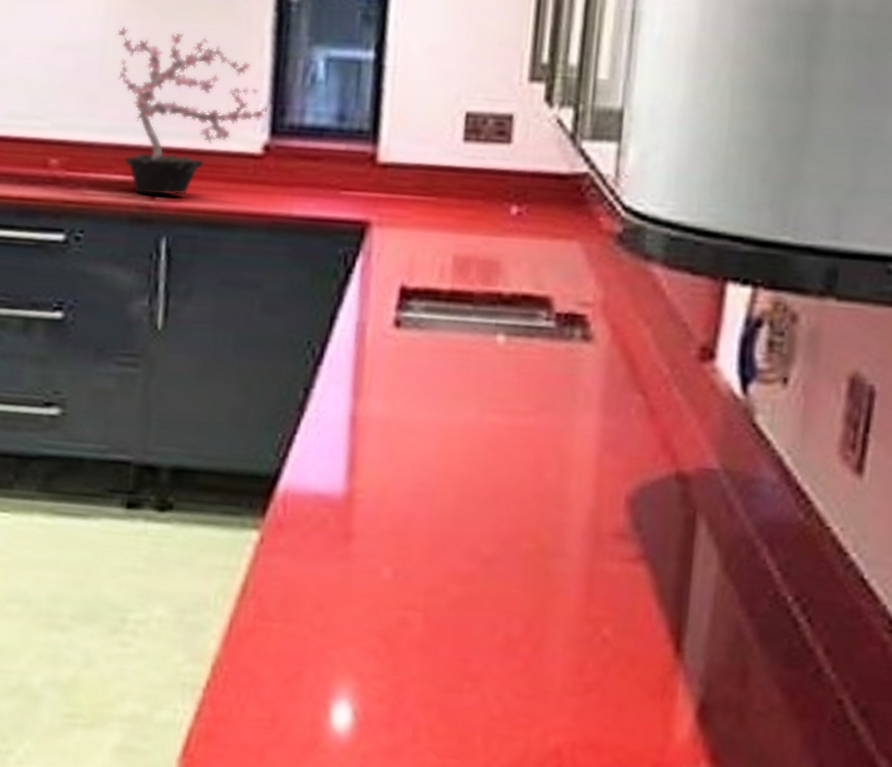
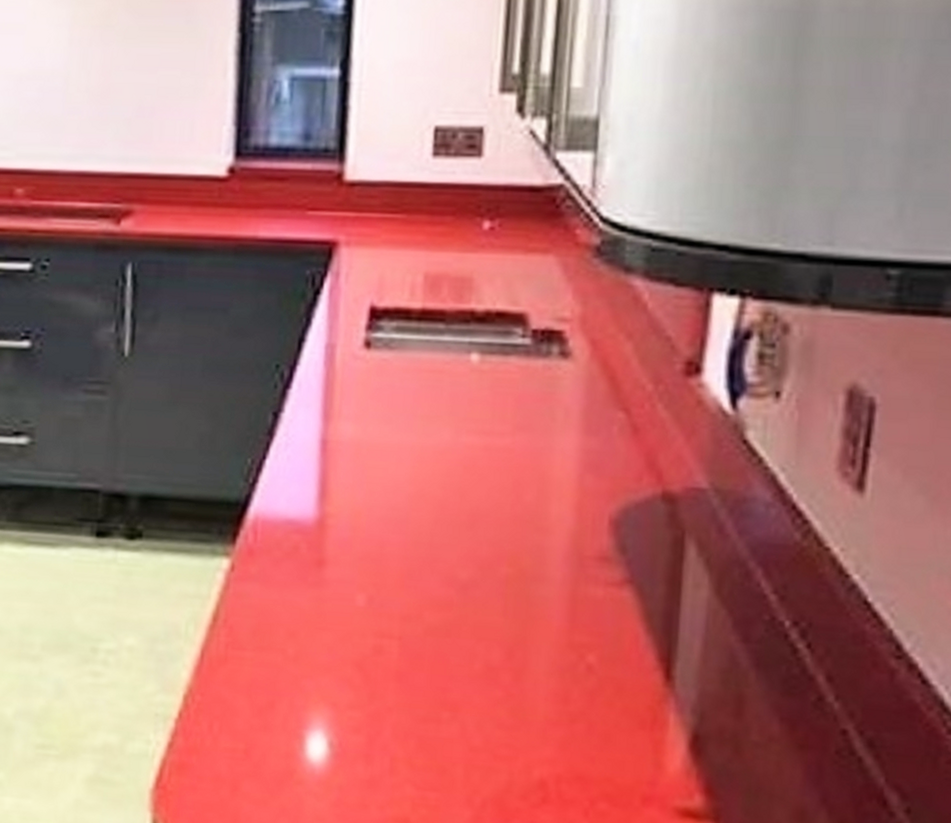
potted plant: present [117,26,272,196] -> none [80,54,236,222]

